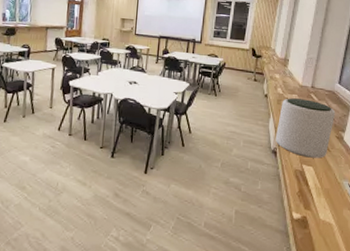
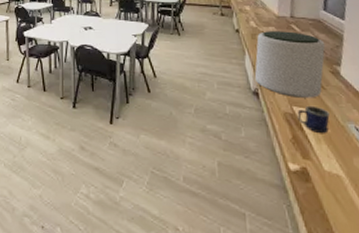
mug: none [305,164,330,189] -> present [297,105,330,134]

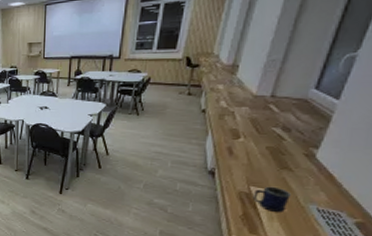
plant pot: present [254,31,326,98] -> none [213,111,307,179]

